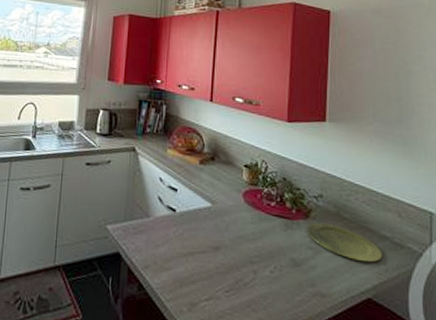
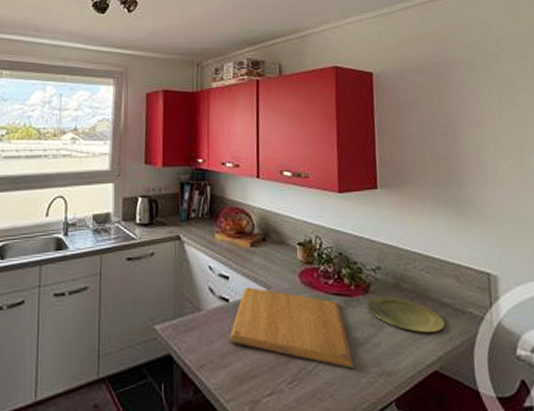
chopping board: none [173,200,289,287] -> present [228,287,354,370]

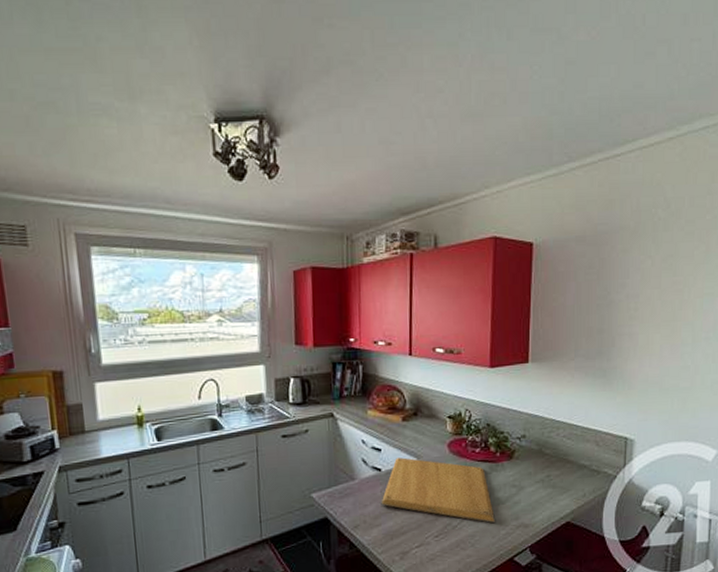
plate: present [367,296,445,333] -> none [510,461,580,492]

